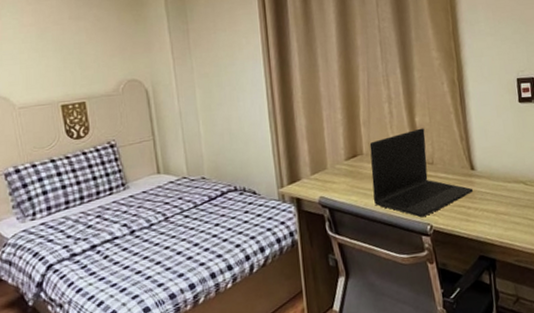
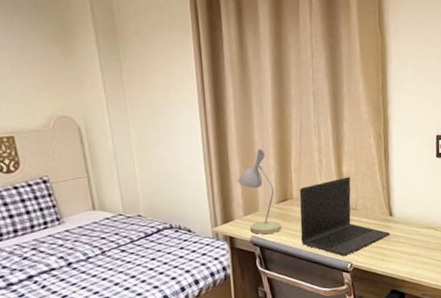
desk lamp: none [304,102,352,195] -> present [238,149,282,235]

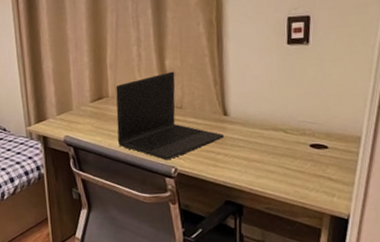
desk lamp: present [238,149,282,235] -> none [51,45,97,135]

